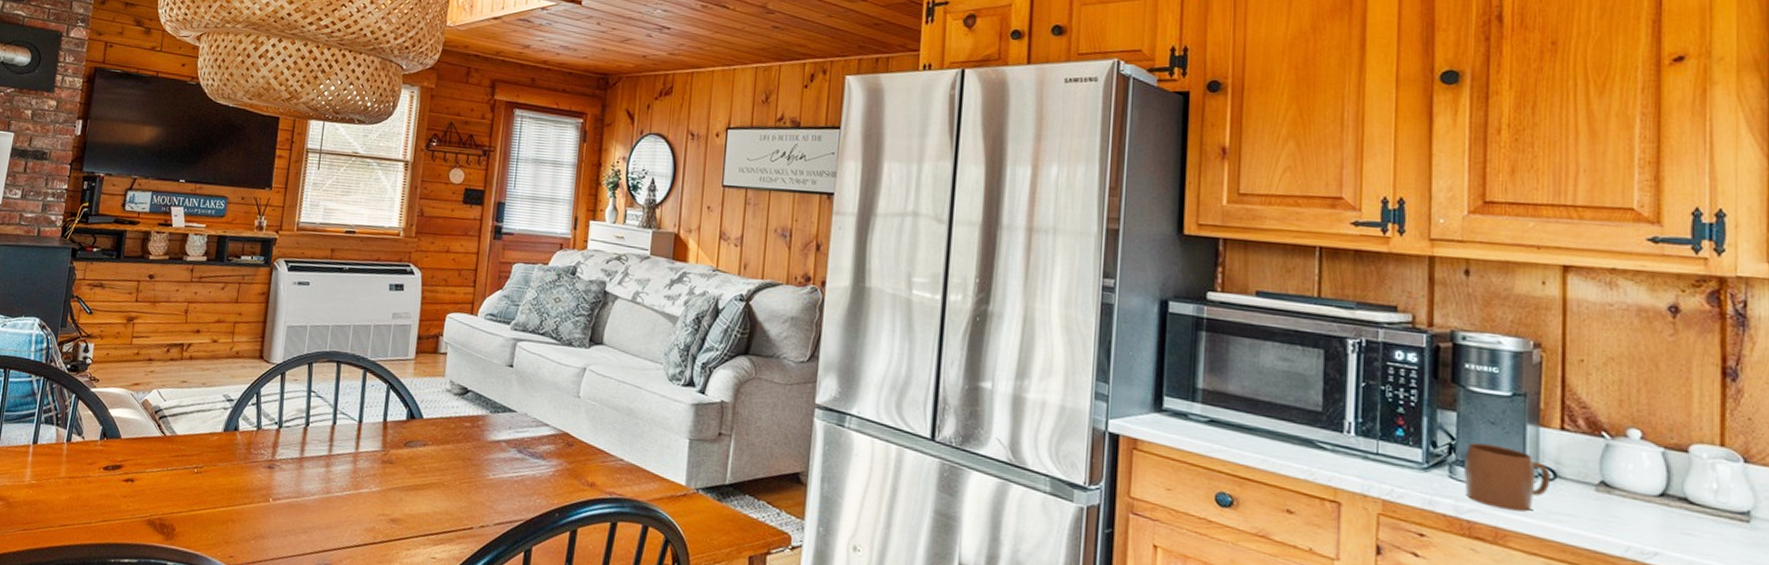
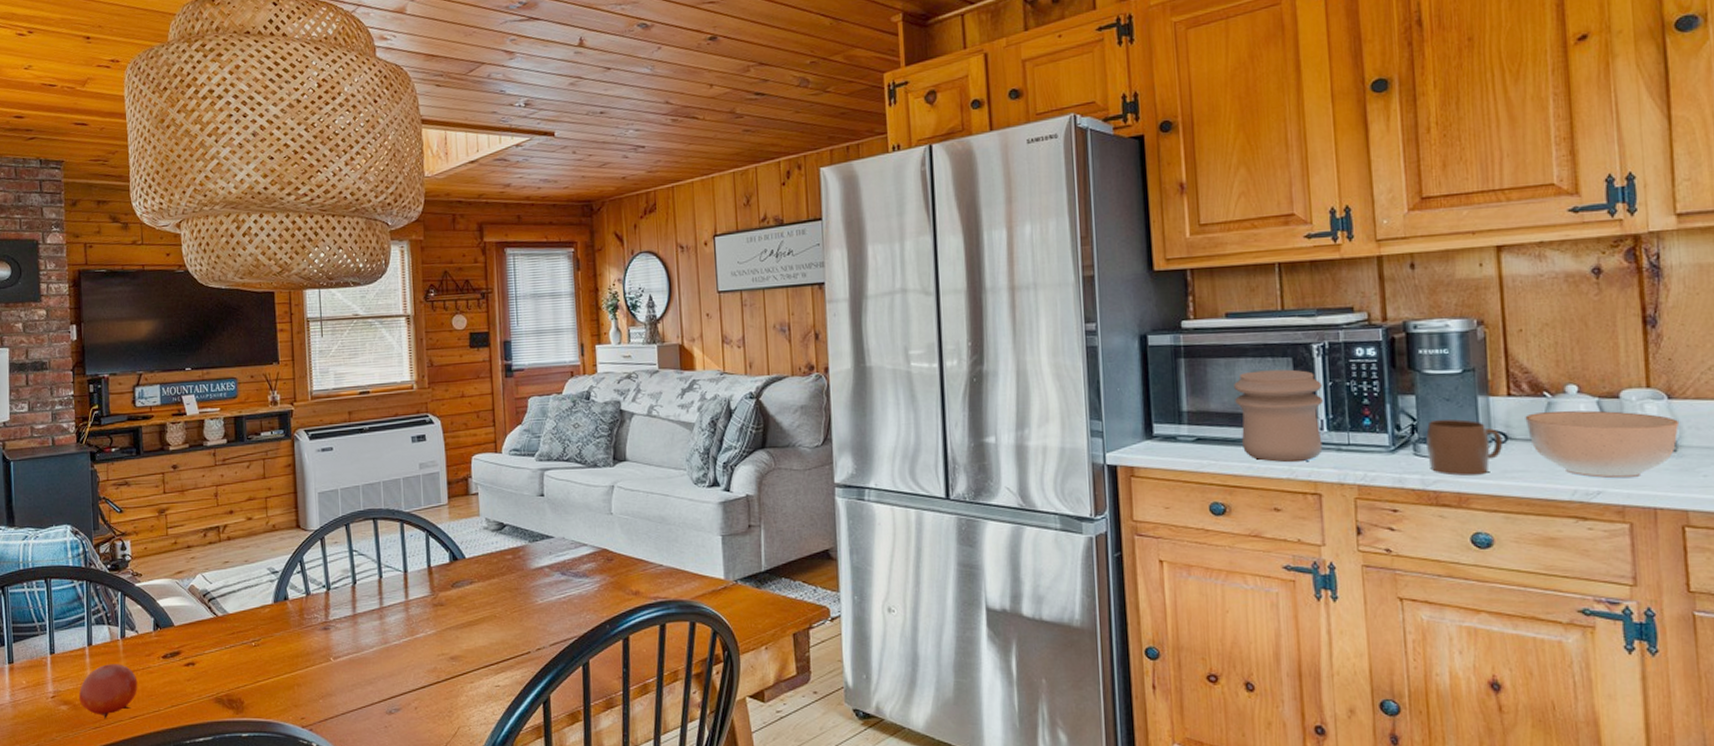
fruit: none [13,466,75,522] -> present [78,664,138,719]
jar: none [1256,357,1354,465] -> present [1234,369,1323,463]
bowl: none [1578,453,1756,544] -> present [1525,410,1680,479]

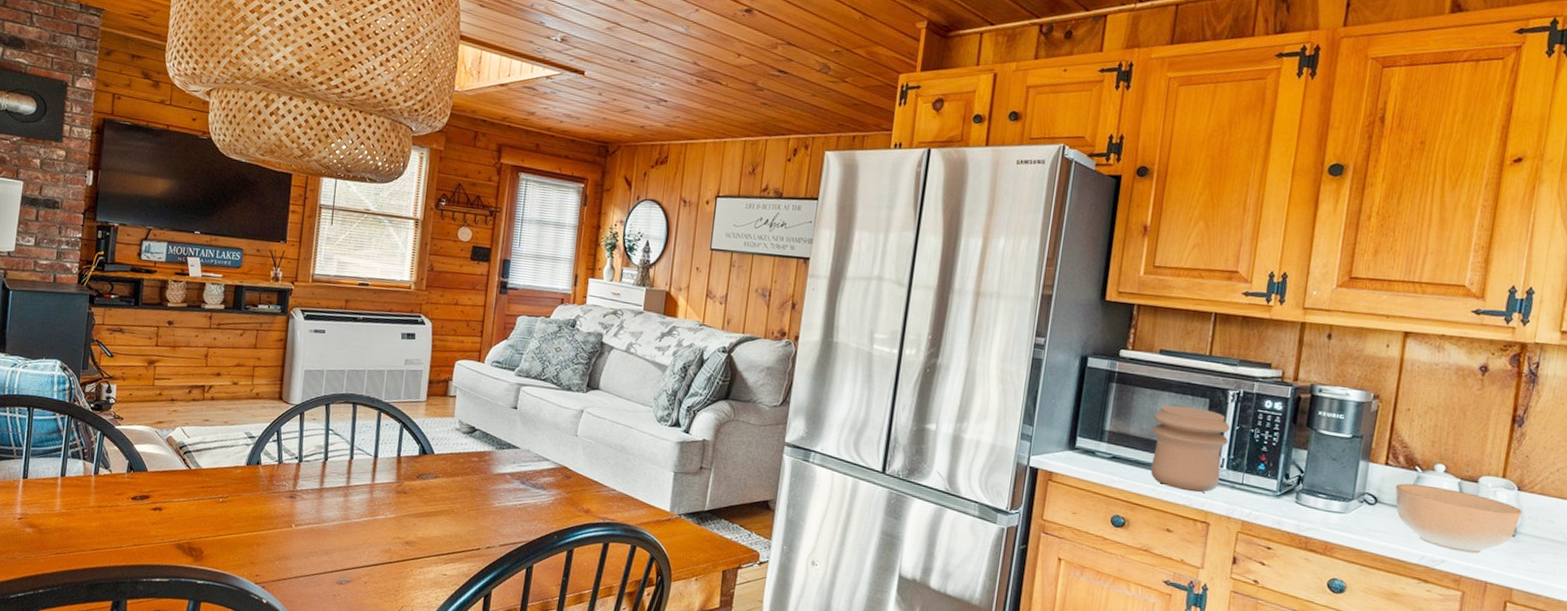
fruit: present [78,664,138,719] -> none [44,496,105,547]
mug: present [1426,419,1503,477] -> none [1306,475,1373,530]

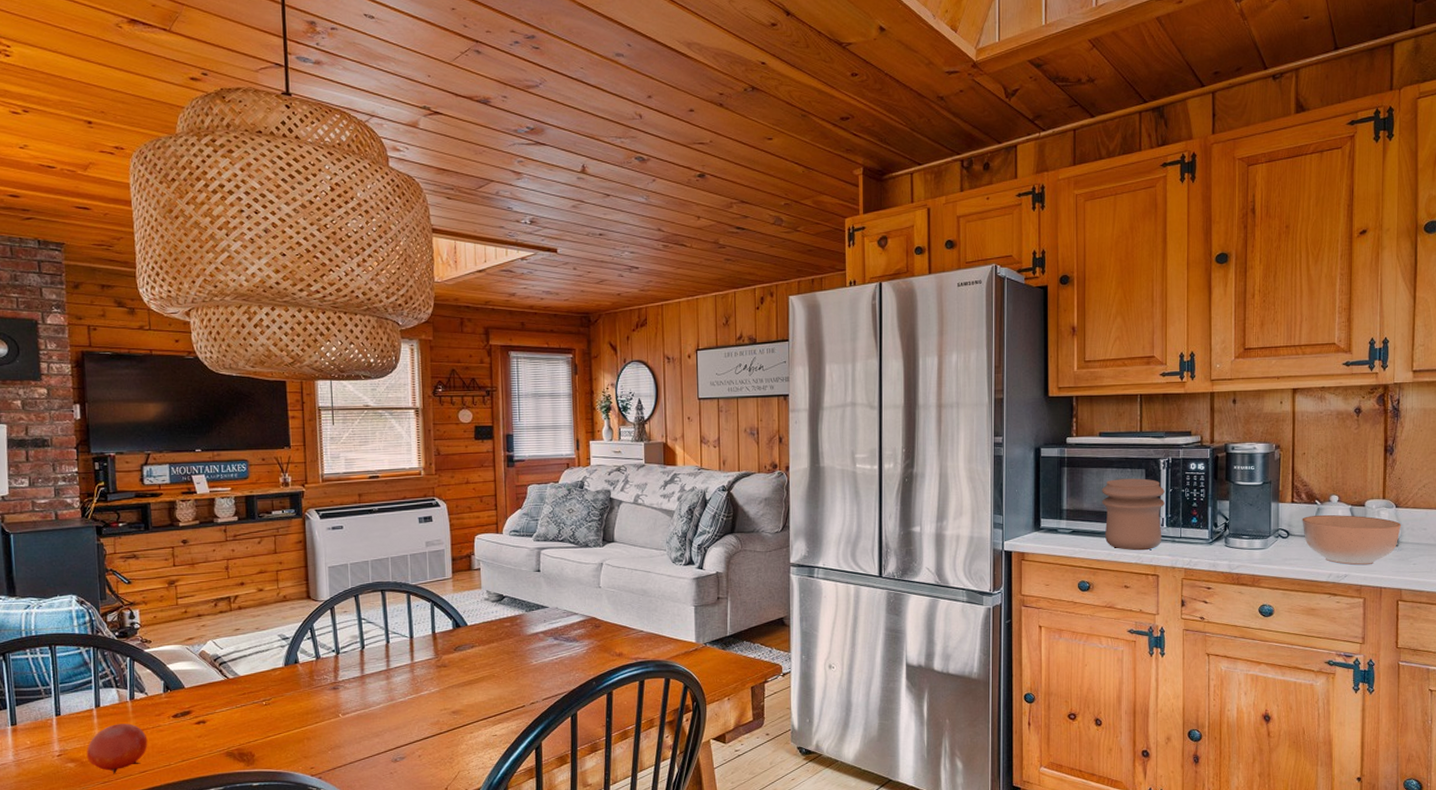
fruit: none [44,496,105,547] -> present [86,723,148,774]

